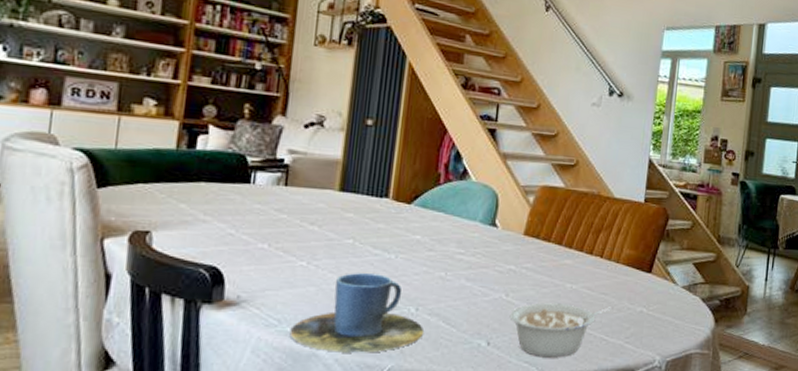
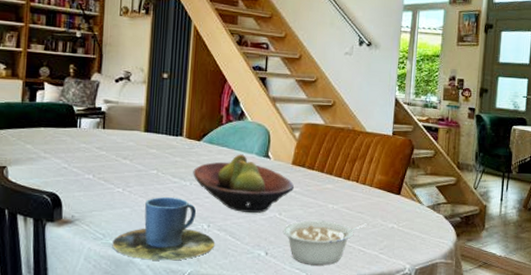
fruit bowl: none [399,221,525,293] -> present [193,154,294,213]

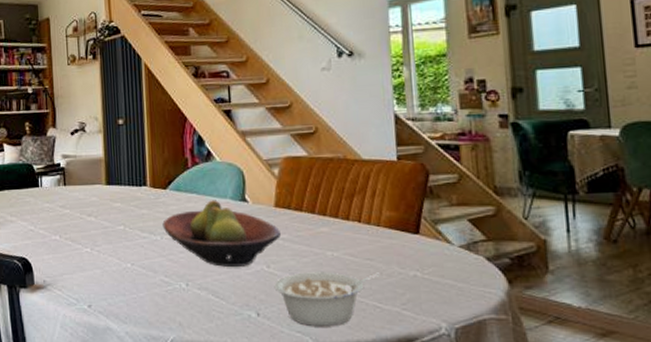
cup: present [112,197,215,261] -> none [86,255,197,326]

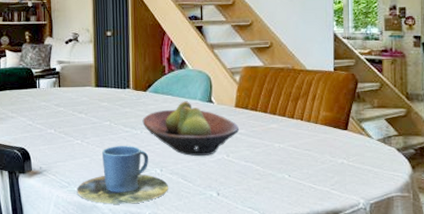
cup: none [86,255,197,326] -> present [76,146,169,204]
legume: present [274,272,380,326] -> none [232,160,316,203]

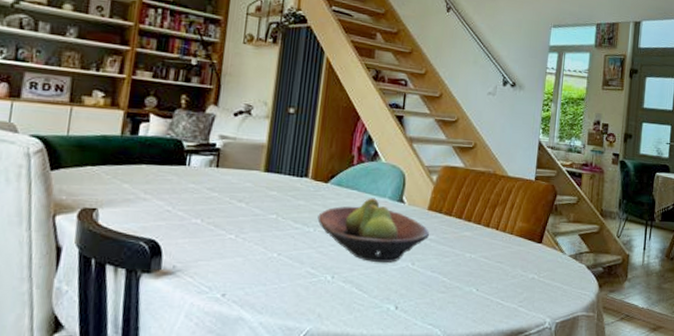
cup: present [76,146,169,204] -> none [219,245,340,317]

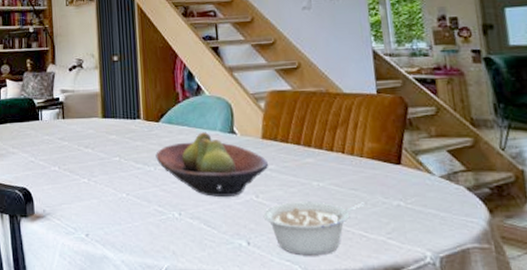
legume: none [415,271,506,319] -> present [263,201,365,254]

